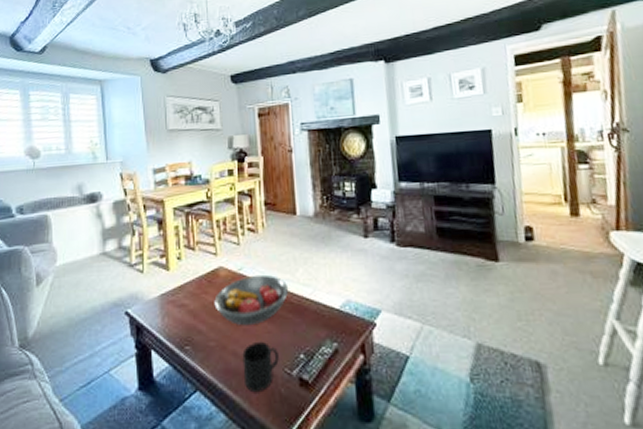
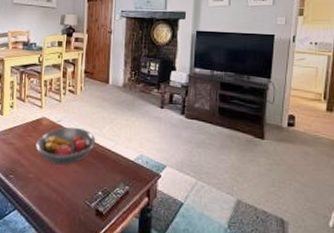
mug: present [242,341,279,393] -> none [53,178,82,217]

